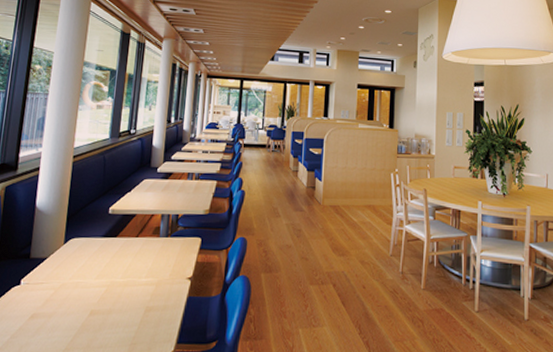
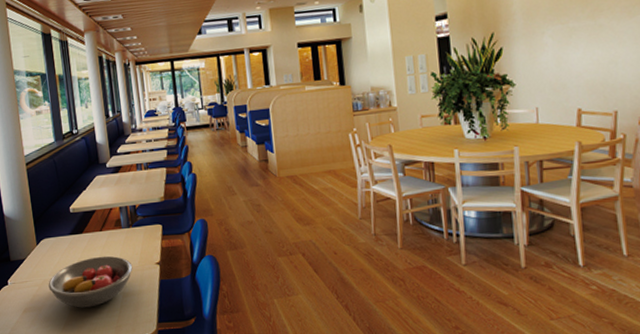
fruit bowl: none [65,264,163,320] -> present [48,255,133,308]

